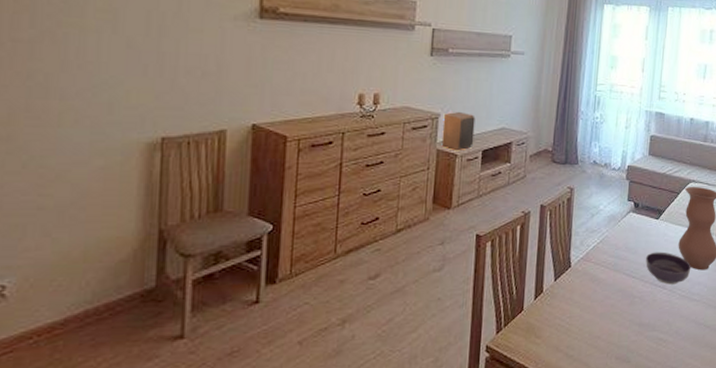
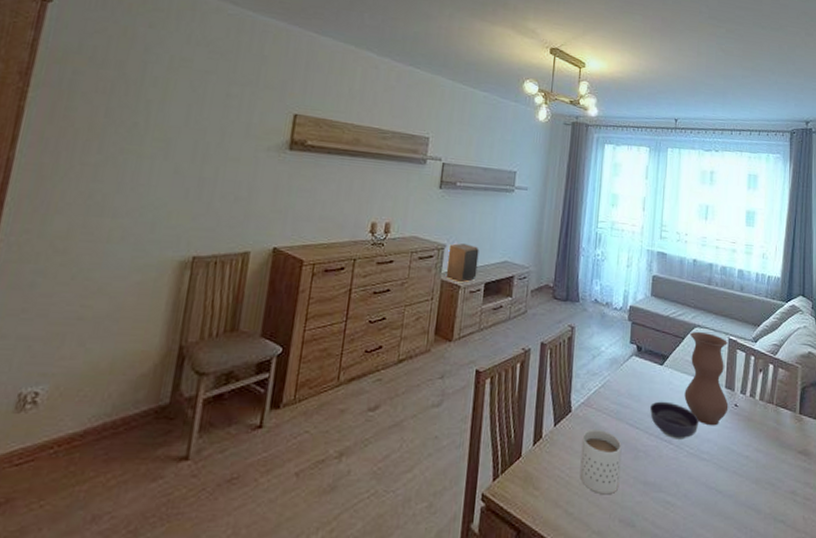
mug: none [579,280,619,338] -> present [579,428,622,495]

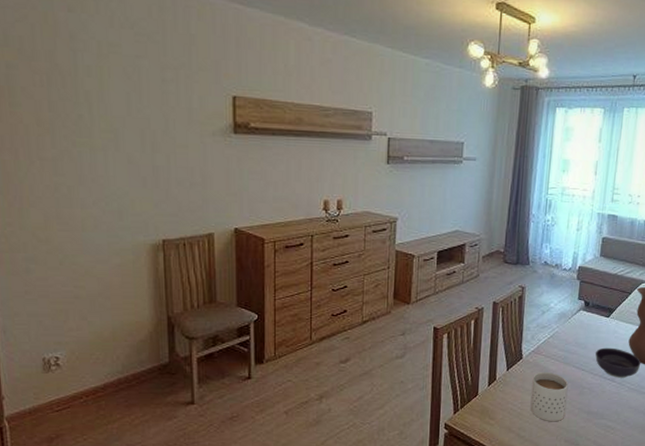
speaker: present [446,243,479,282] -> none [400,216,431,251]

